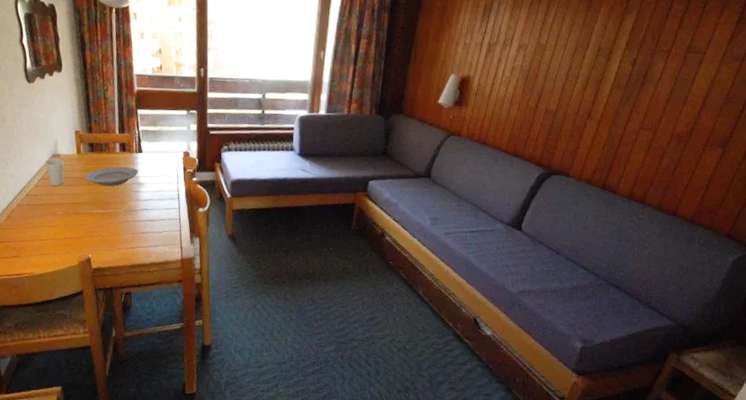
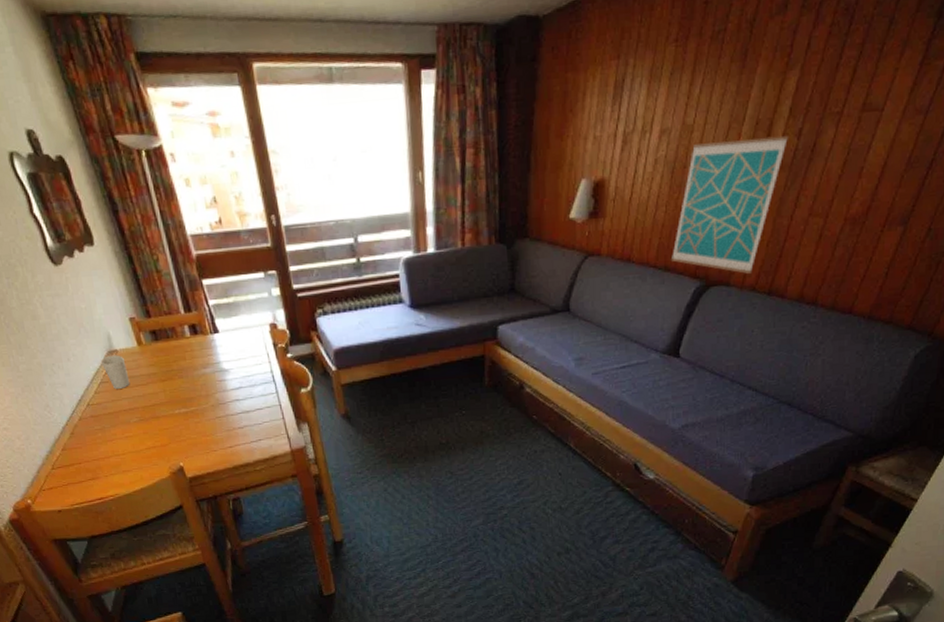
plate: present [85,166,138,187] -> none [154,352,219,380]
wall art: none [519,60,625,170] -> present [670,135,789,275]

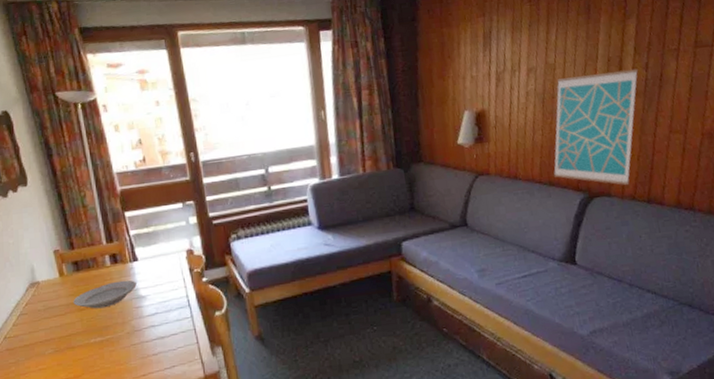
cup: present [100,355,131,389] -> none [21,286,49,321]
plate: none [154,352,219,380] -> present [73,280,137,309]

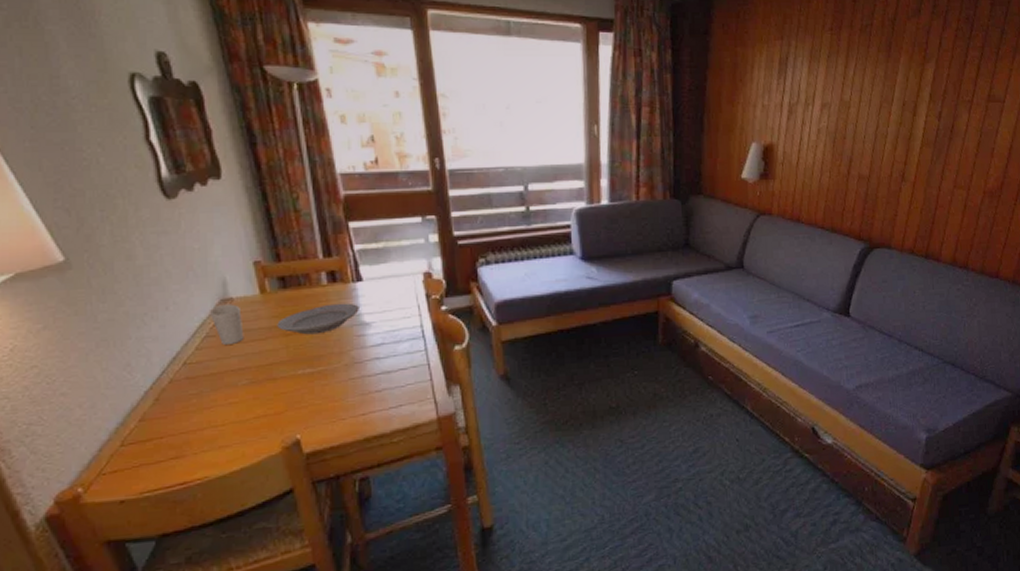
cup: none [21,286,49,321] -> present [208,304,244,345]
wall art: present [553,68,639,186] -> none [836,116,932,239]

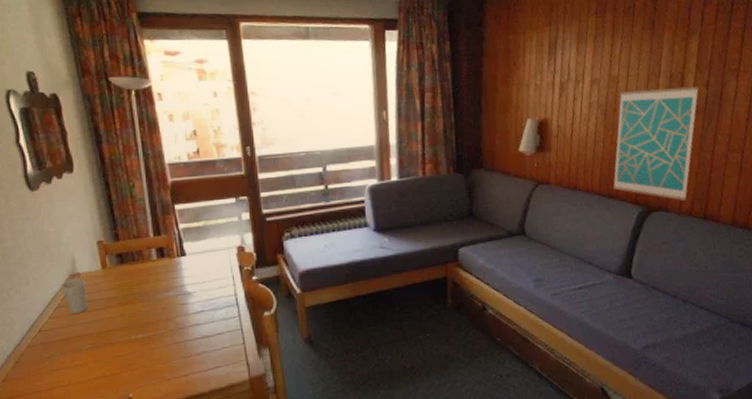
plate: present [277,303,359,335] -> none [115,275,183,304]
wall art: none [836,116,932,239] -> present [612,86,700,202]

